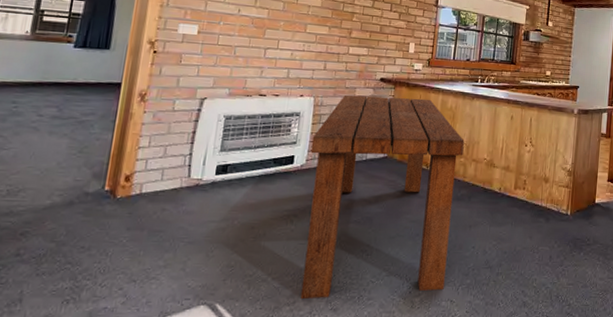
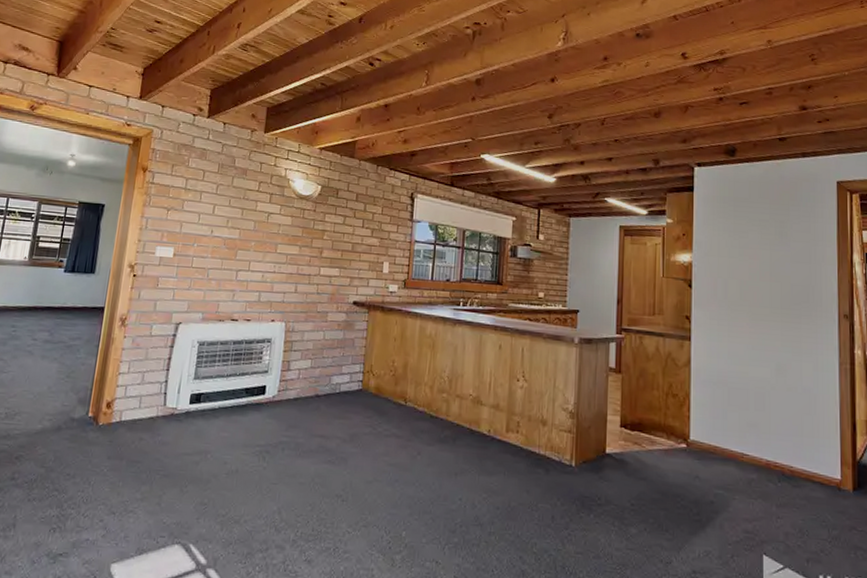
dining table: present [300,94,465,300] -> none [273,319,447,548]

